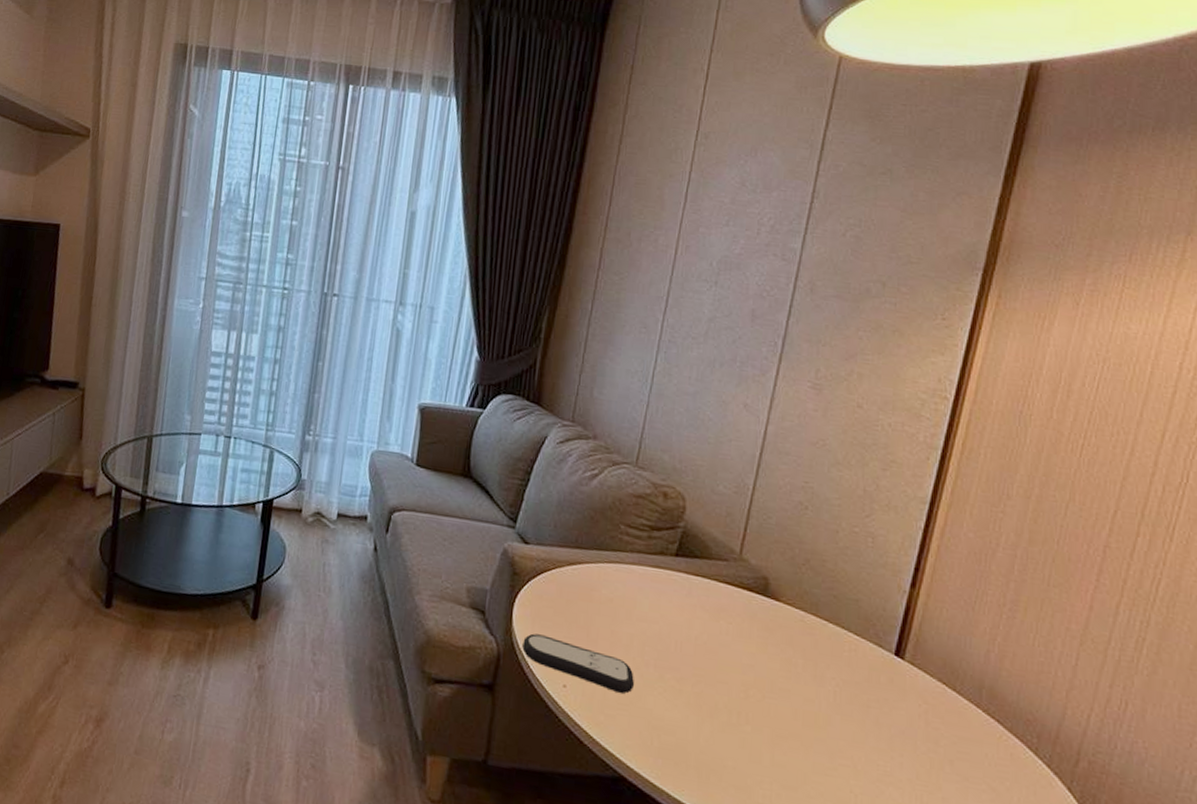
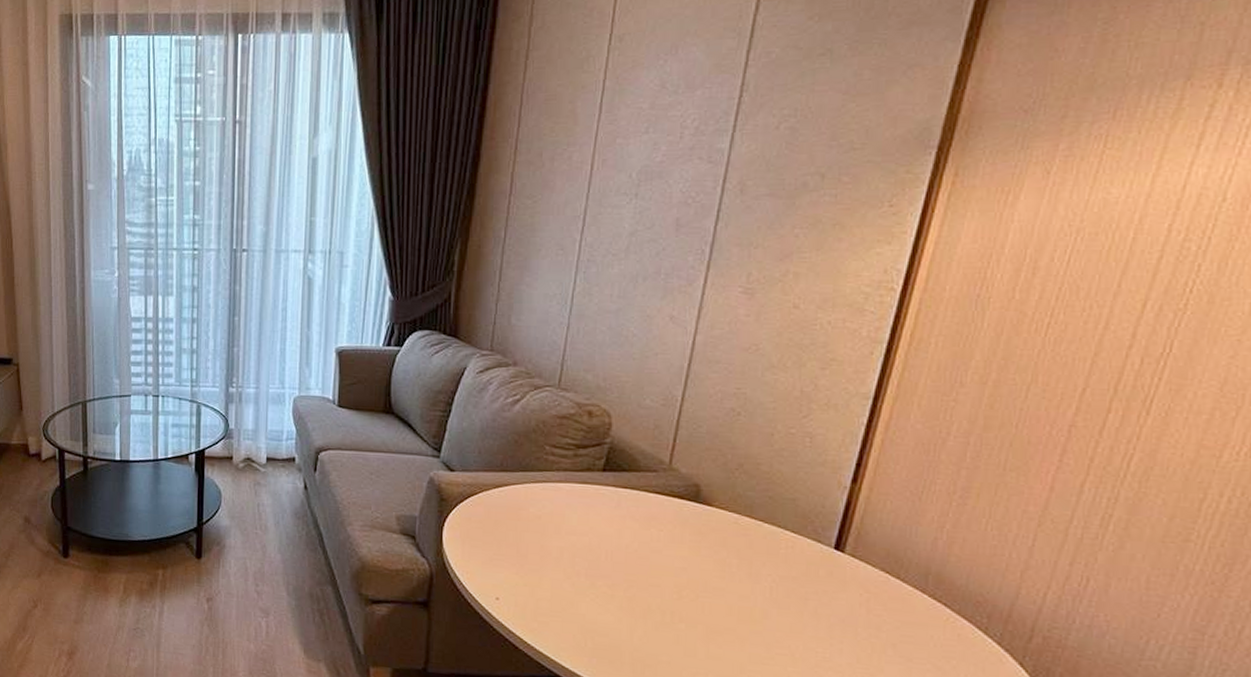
remote control: present [522,633,635,694] -> none [454,553,567,602]

